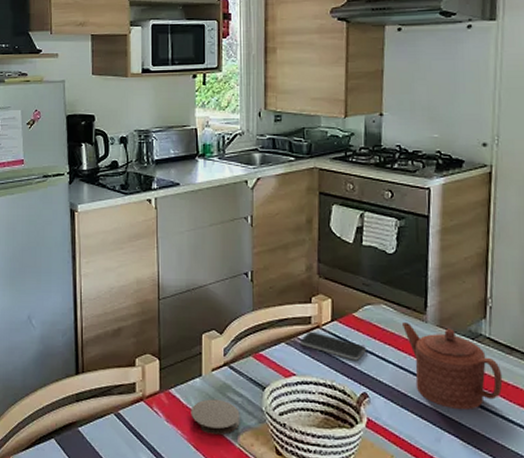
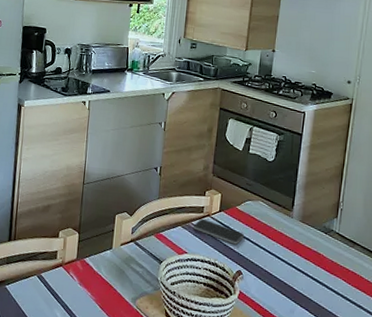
coaster: present [190,399,240,435] -> none [100,268,140,298]
teapot: present [403,322,503,411] -> none [274,216,346,289]

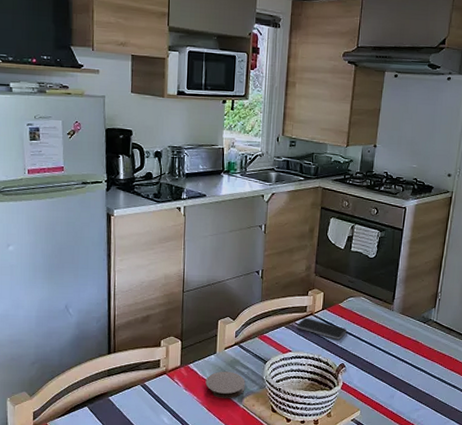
coaster: none [100,268,140,298] -> present [205,371,245,398]

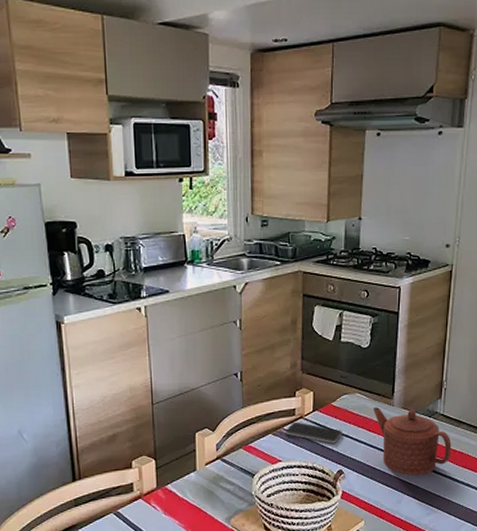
coaster: present [205,371,245,398] -> none [186,489,232,520]
teapot: none [375,311,442,375] -> present [374,407,452,476]

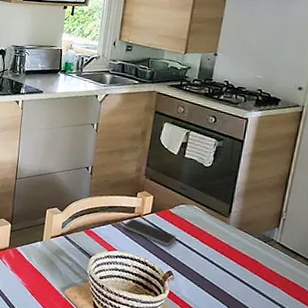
teapot: present [374,407,452,476] -> none [209,222,286,296]

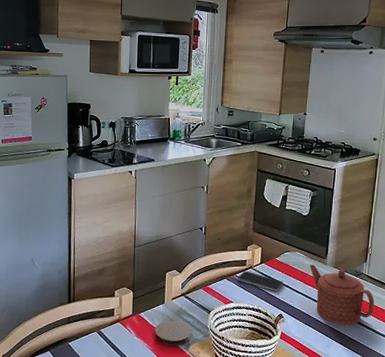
coaster: none [30,258,69,287] -> present [155,320,191,346]
teapot: none [209,222,286,296] -> present [310,265,375,326]

